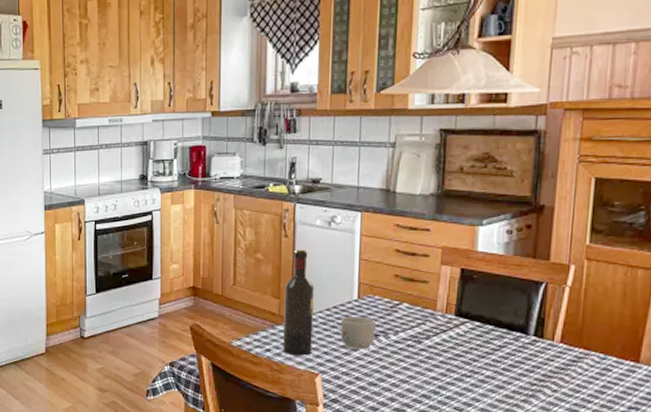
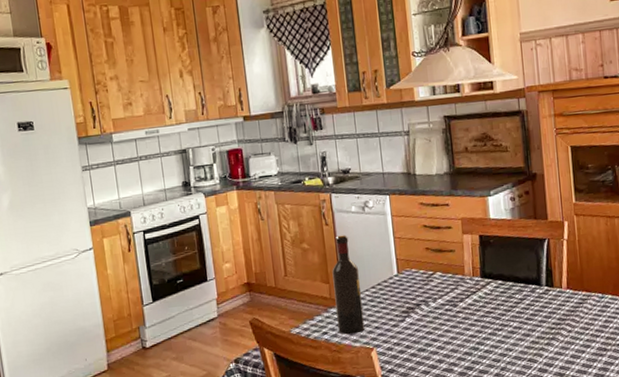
mug: present [340,317,376,350] -> none [385,289,417,321]

